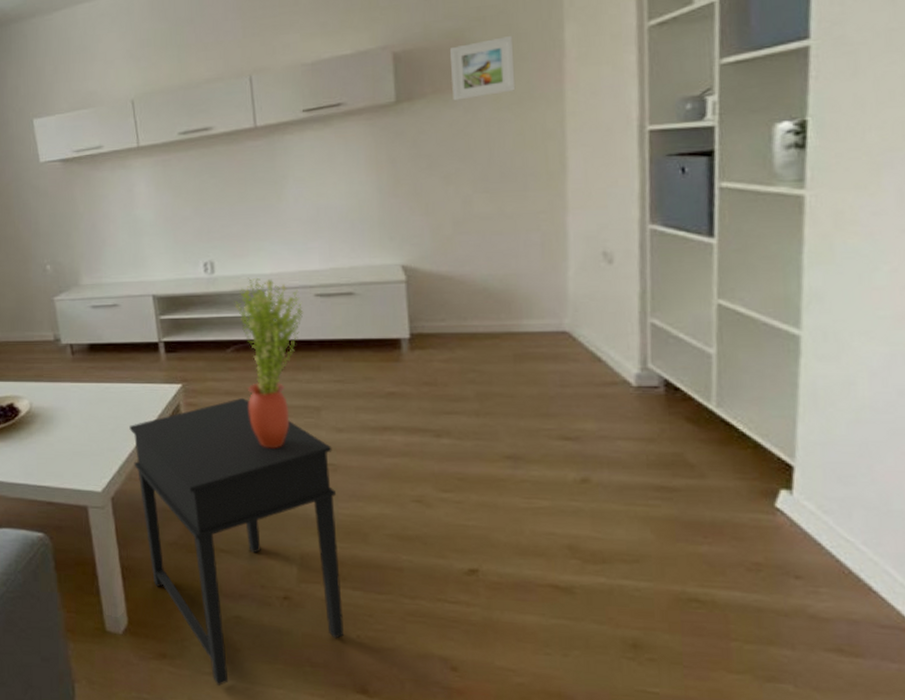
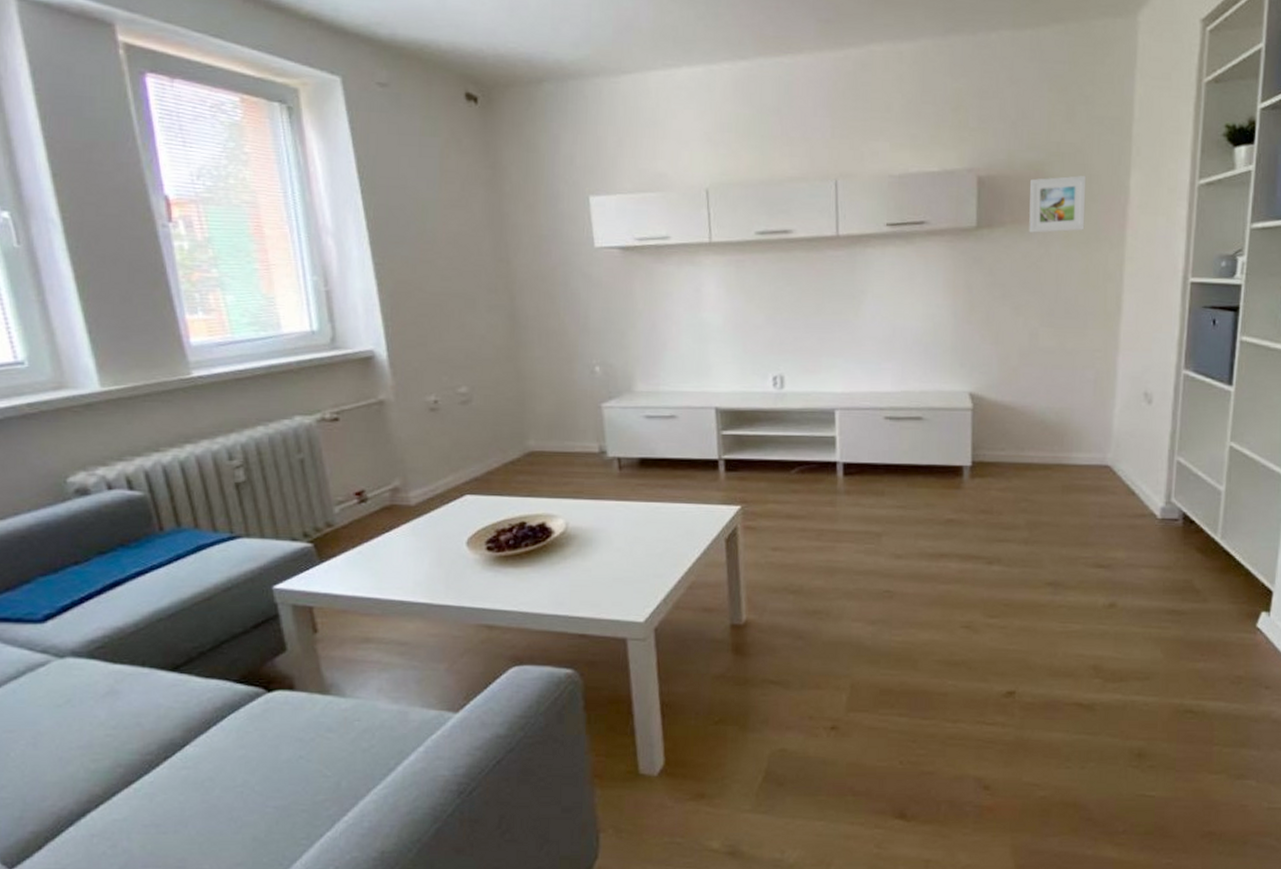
side table: present [129,397,345,686] -> none [680,521,891,822]
potted plant: present [234,277,304,448] -> none [802,395,872,575]

